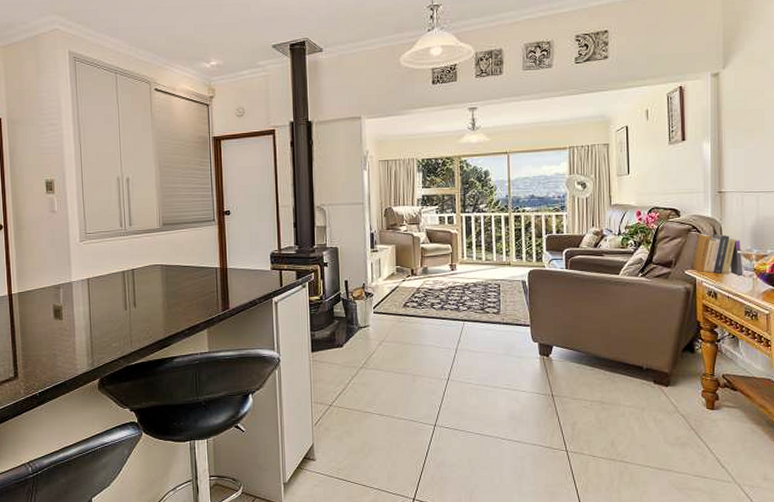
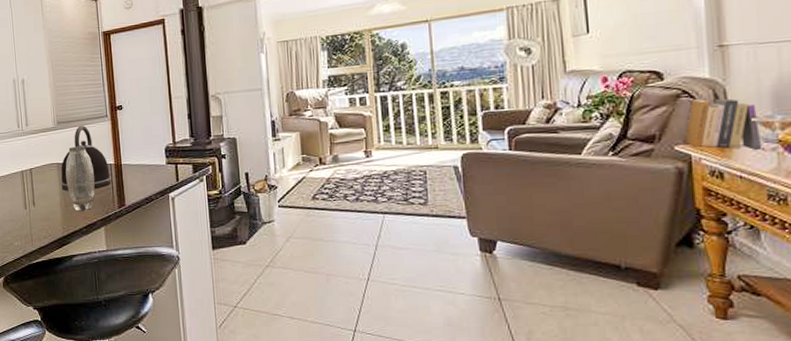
kettle: none [164,228,216,293] -> present [61,125,112,191]
vase: none [169,248,200,312] -> present [65,145,95,211]

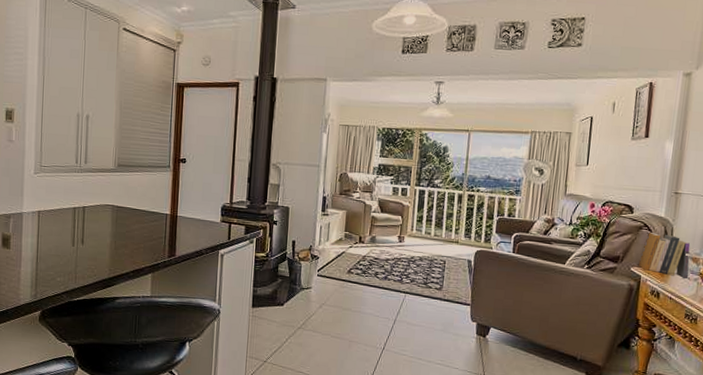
kettle: present [61,125,112,191] -> none [113,172,165,237]
vase: present [65,145,95,211] -> none [119,191,149,255]

